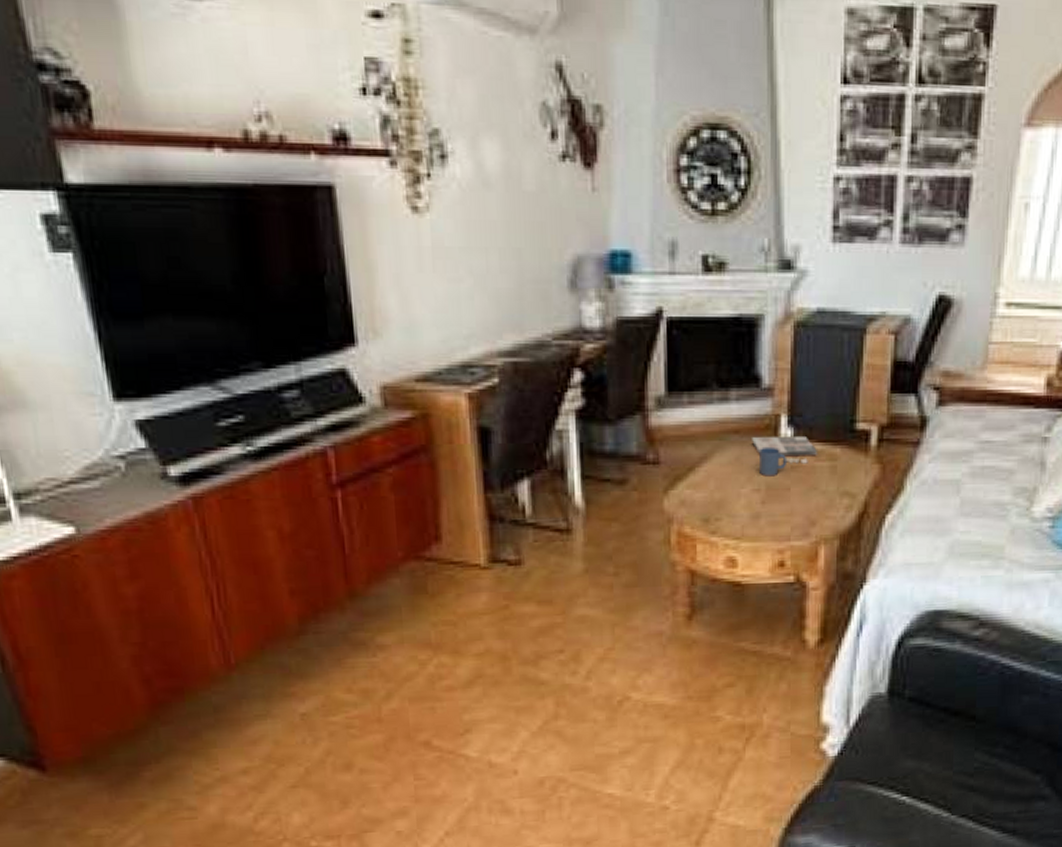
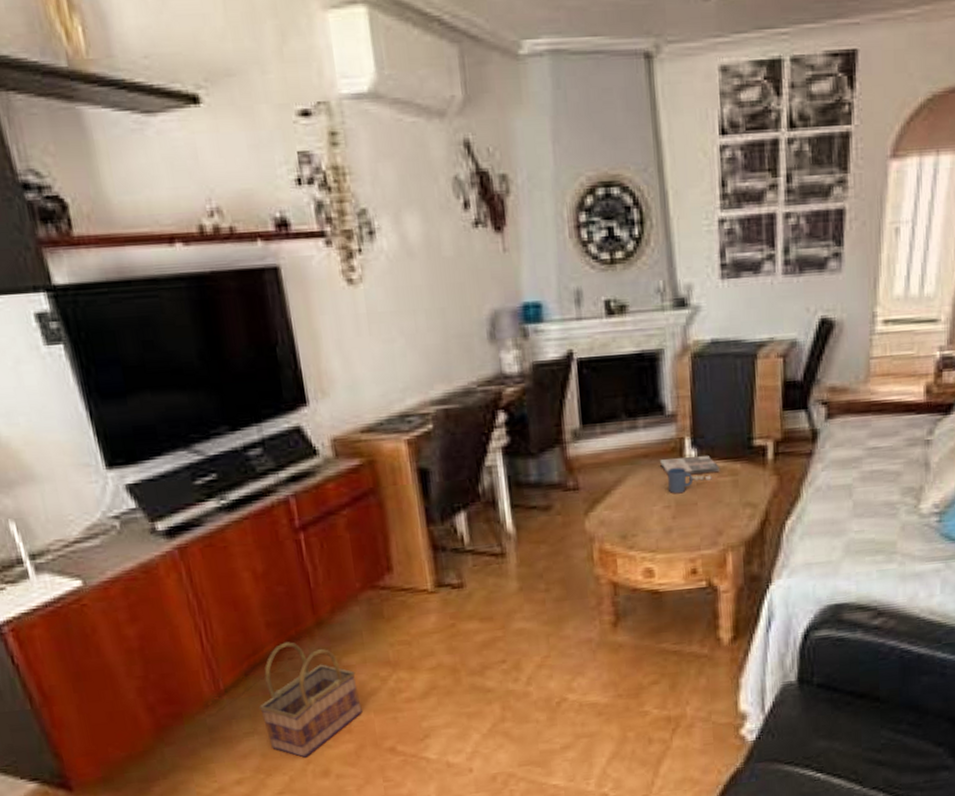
basket: none [274,614,395,747] -> present [258,641,362,758]

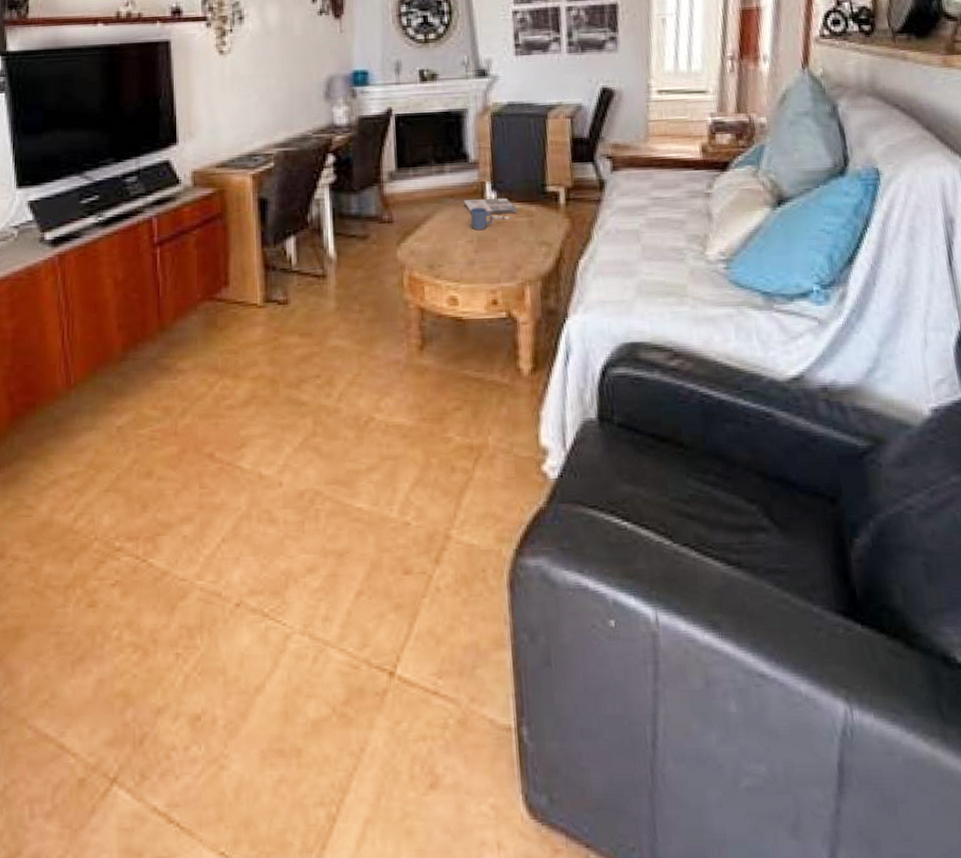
basket: present [258,641,362,758] -> none [100,344,189,456]

